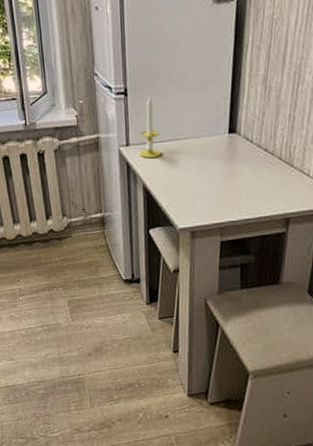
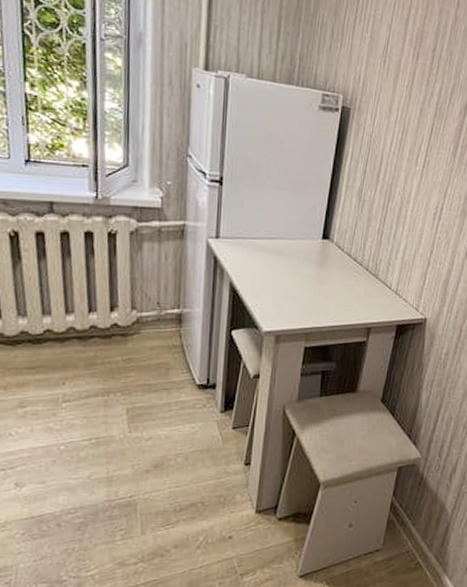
candle: present [138,96,162,159] -> none [228,189,254,255]

